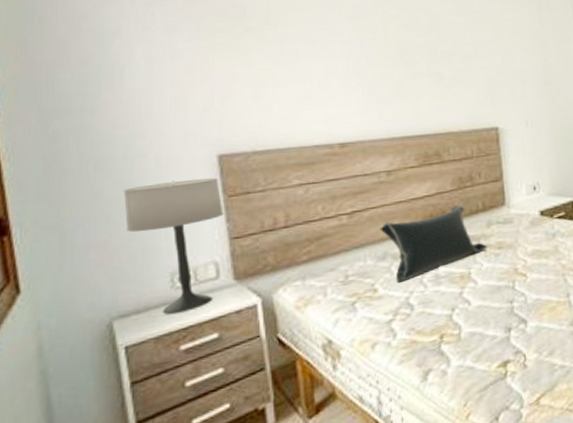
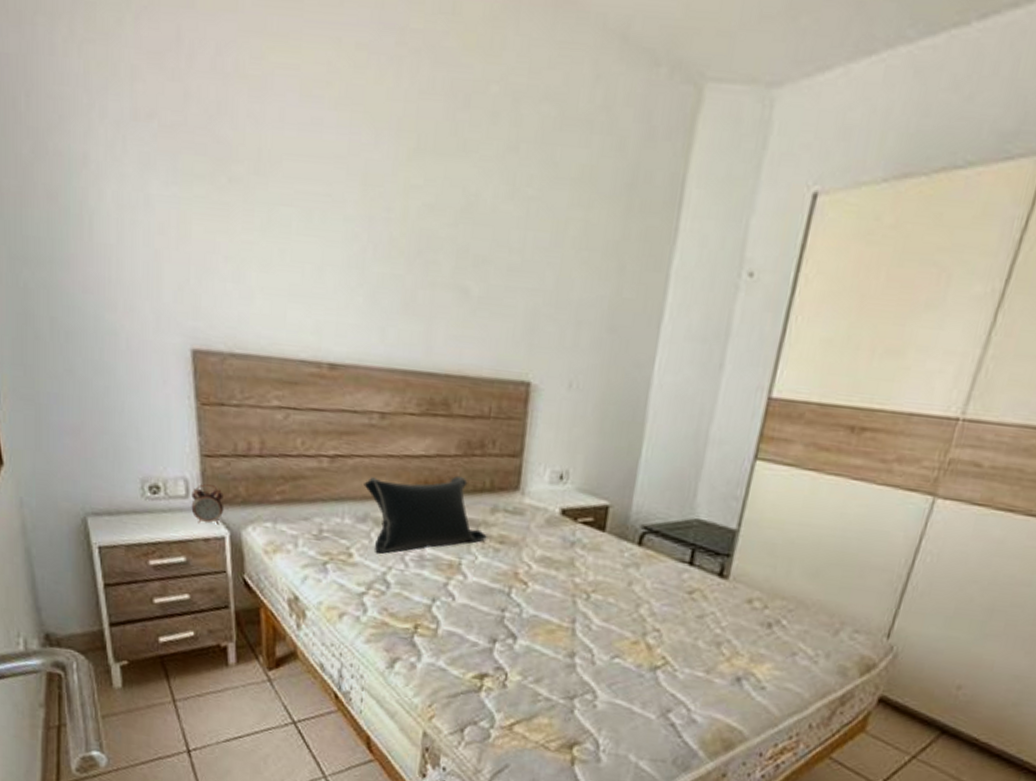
table lamp: present [123,177,224,315] -> none [94,370,196,526]
alarm clock: none [222,261,255,299] -> present [191,484,225,525]

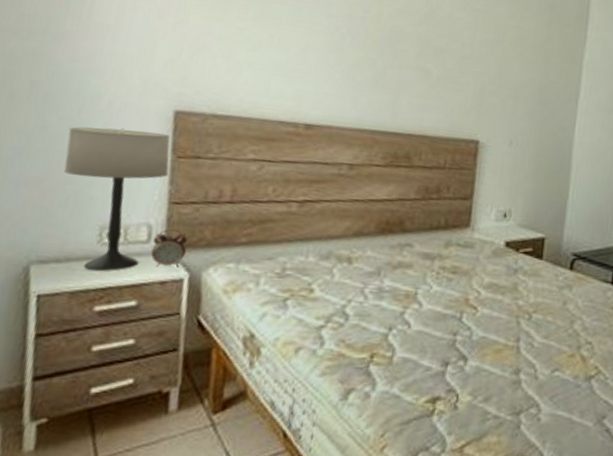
table lamp: none [94,370,196,526] -> present [64,127,170,272]
cushion: present [364,476,488,554] -> none [329,217,442,289]

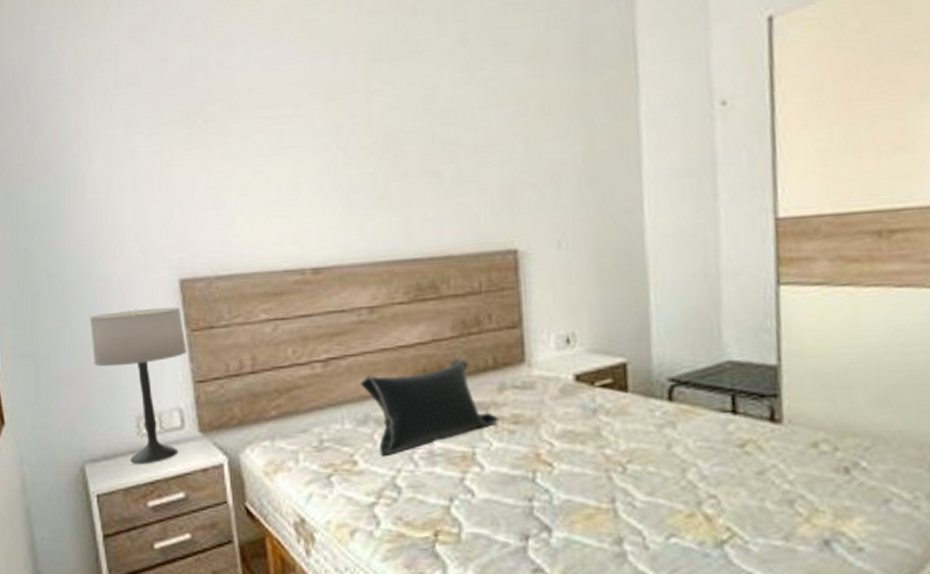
alarm clock: present [150,229,188,268] -> none [187,411,221,454]
cushion: none [329,217,442,289] -> present [360,359,500,458]

